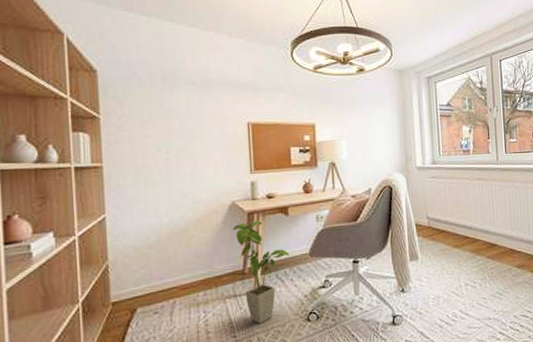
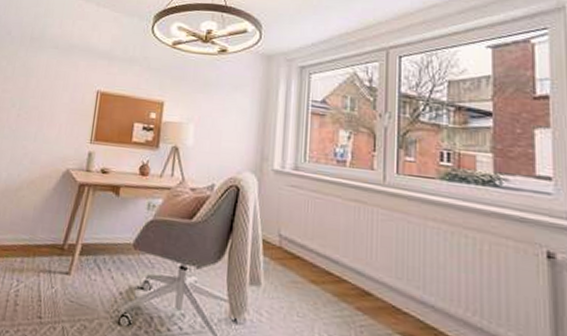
house plant: present [233,221,290,324] -> none [59,194,113,312]

